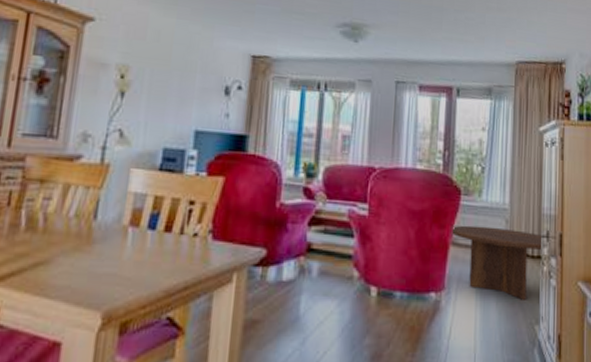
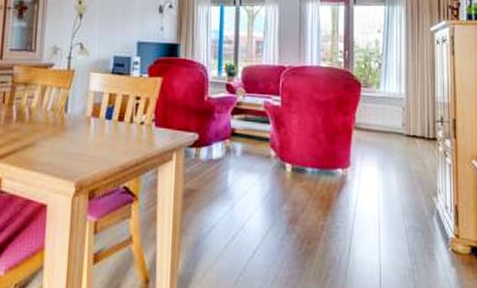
coffee table: present [450,225,544,300] -> none [353,112,438,176]

